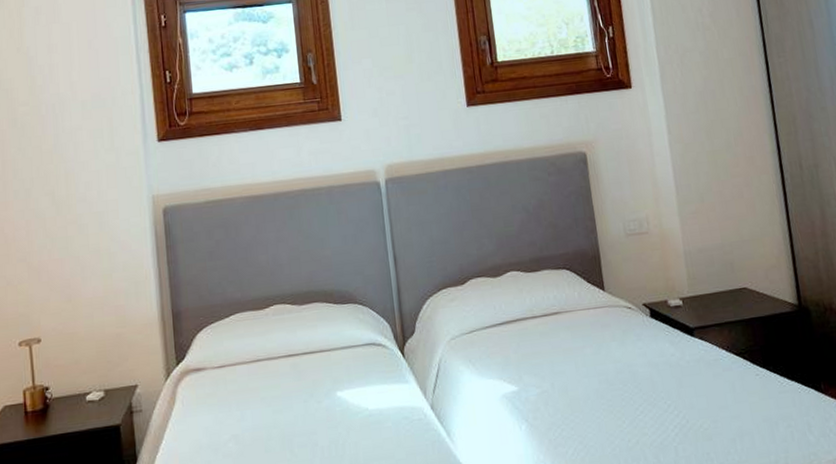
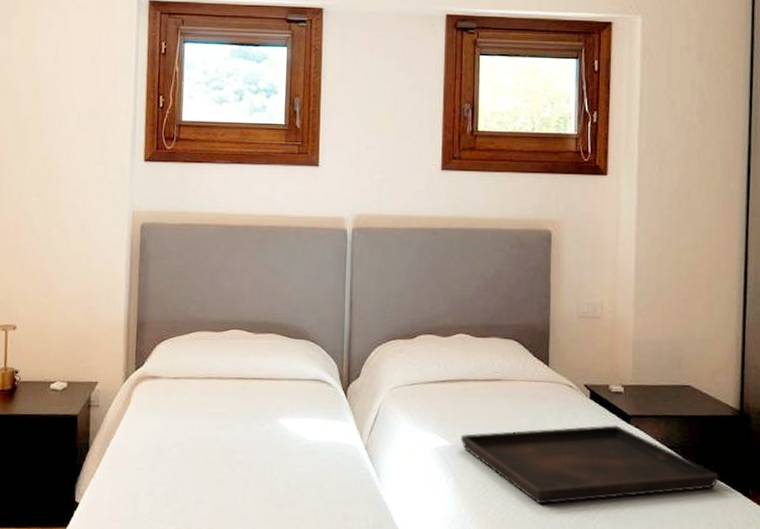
serving tray: none [527,340,790,436] -> present [460,425,719,505]

